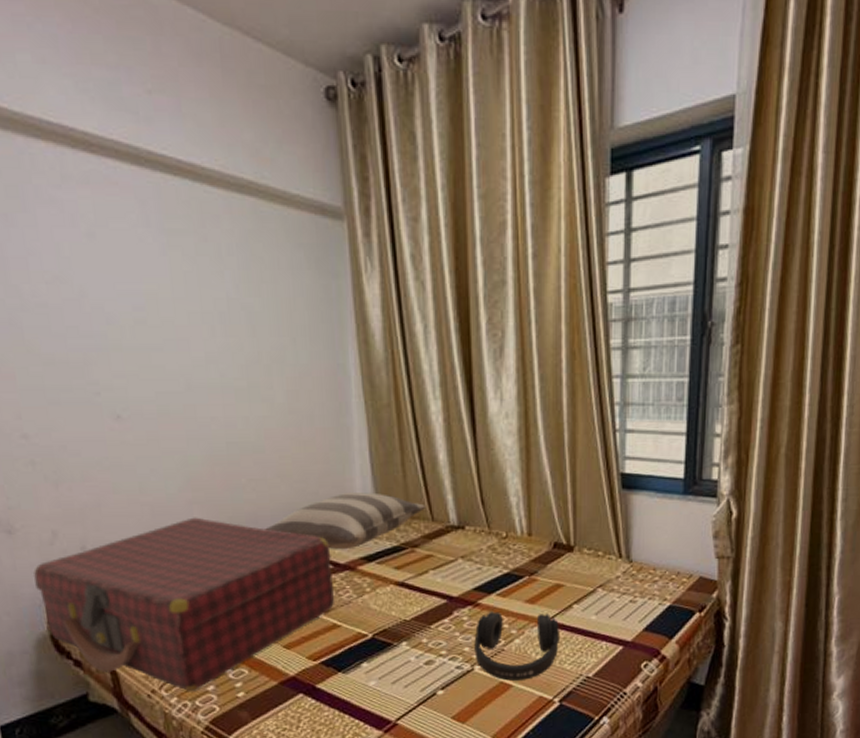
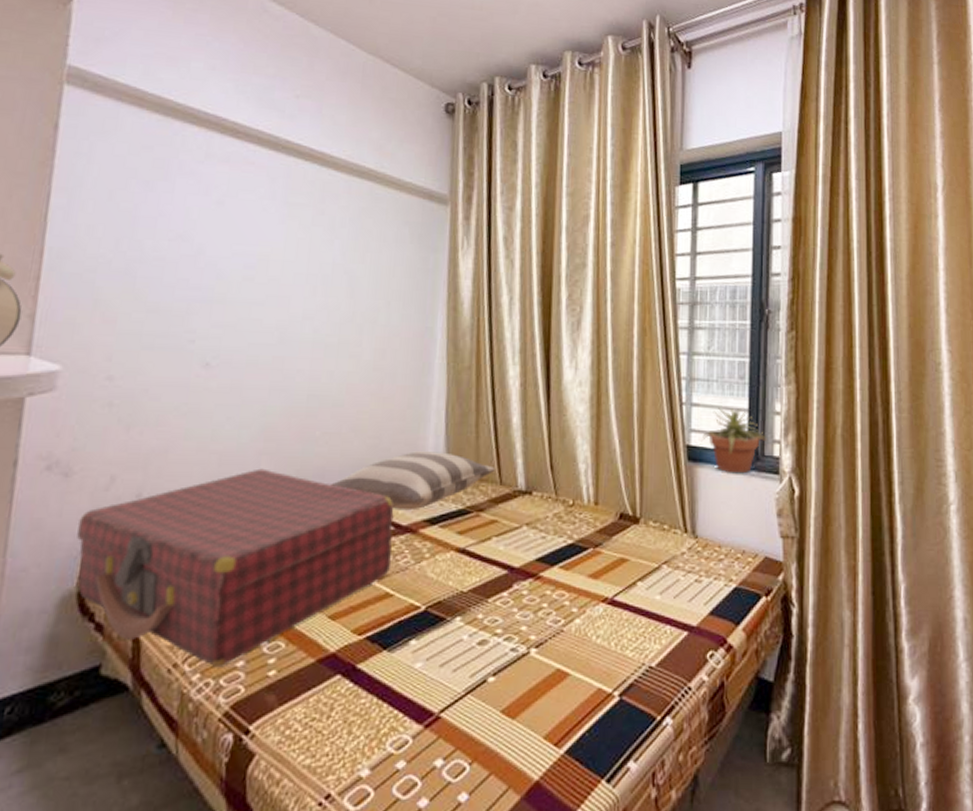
headphones: present [474,611,561,681] -> none [532,586,623,668]
potted plant: none [636,432,707,498] -> present [701,408,768,472]

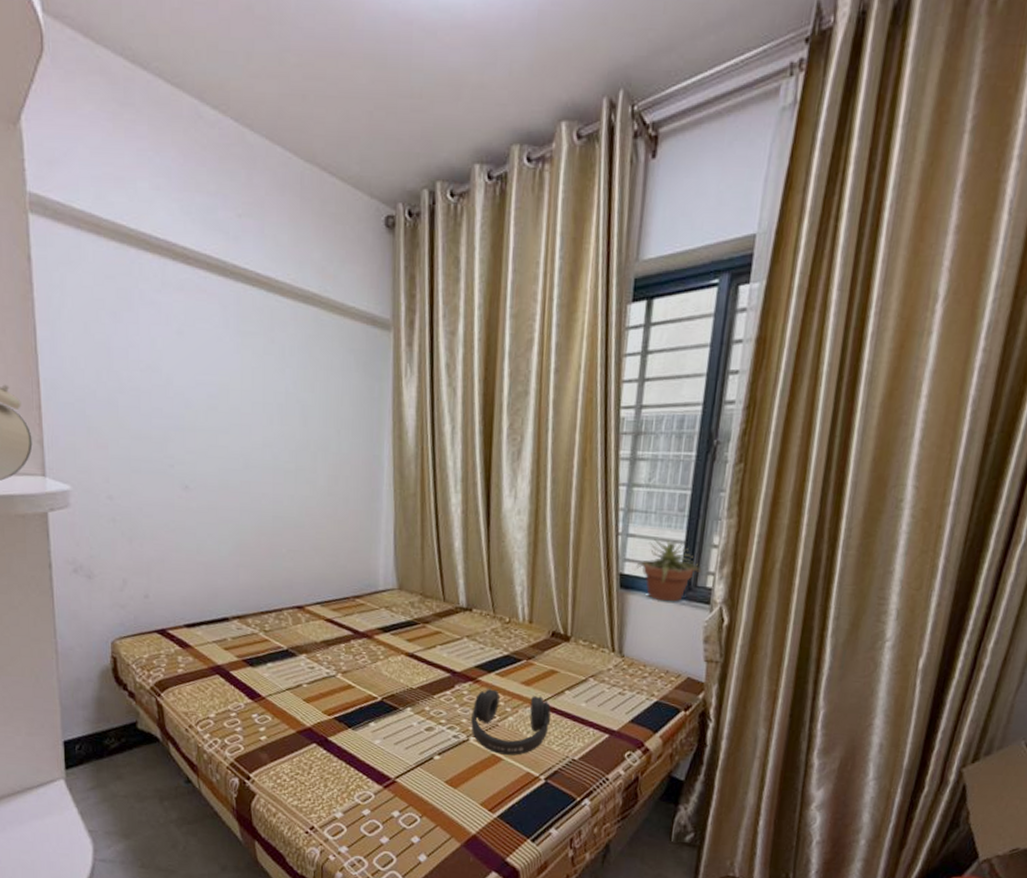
suitcase: present [77,468,394,666] -> none [104,578,352,730]
pillow: present [331,451,495,511] -> none [298,569,439,620]
headphones: none [532,586,623,668] -> present [471,689,551,755]

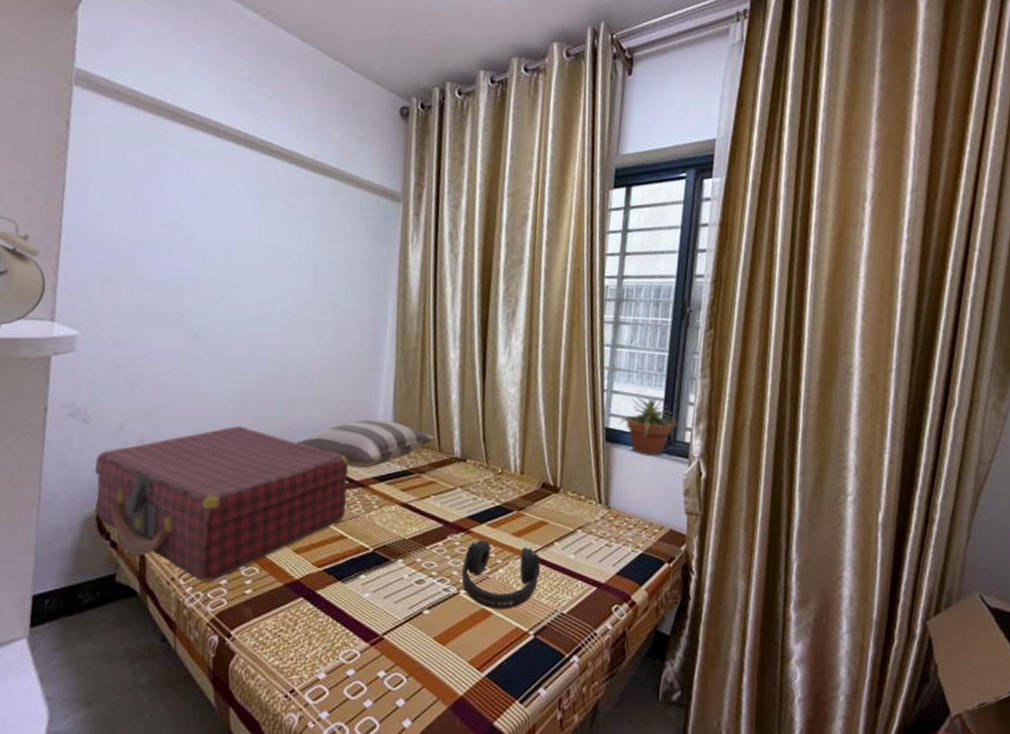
suitcase: none [104,578,352,730] -> present [95,425,349,583]
pillow: none [298,569,439,620] -> present [296,419,435,469]

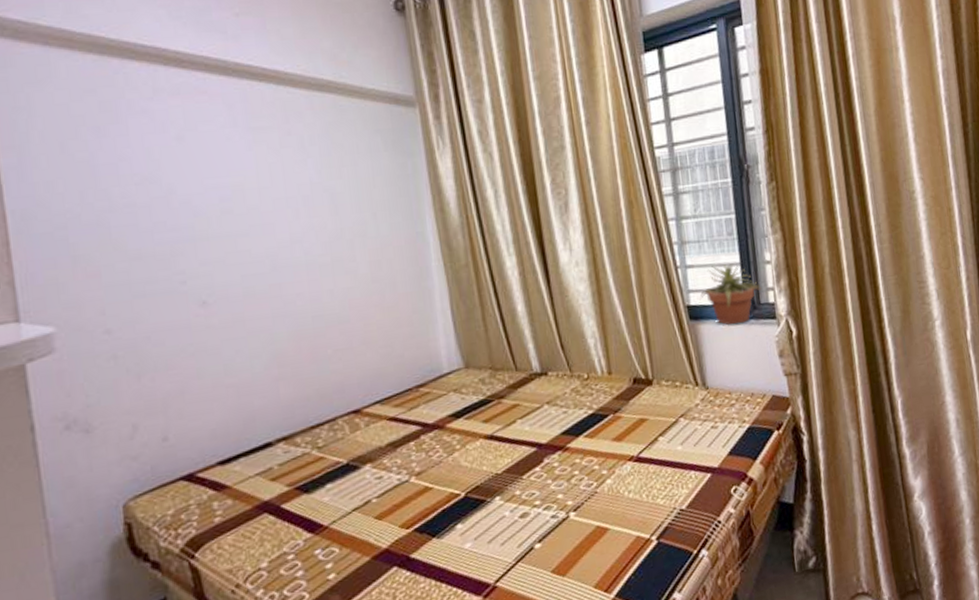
suitcase: present [95,425,349,583] -> none [110,393,425,580]
pillow: present [296,419,435,469] -> none [352,349,508,410]
headphones: present [461,540,541,609] -> none [567,449,651,524]

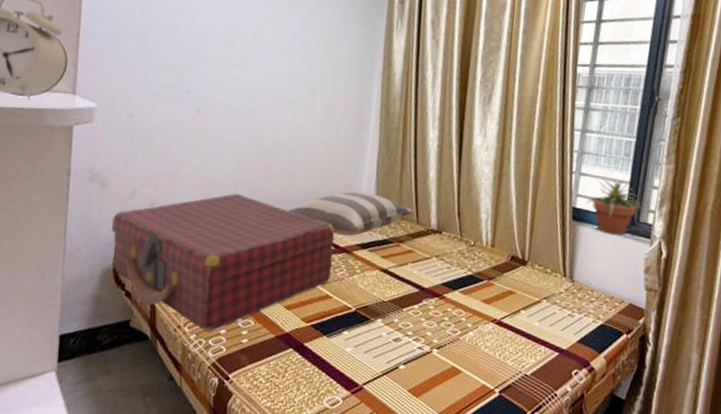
suitcase: none [110,393,425,580] -> present [111,193,335,332]
pillow: none [352,349,508,410] -> present [288,191,414,236]

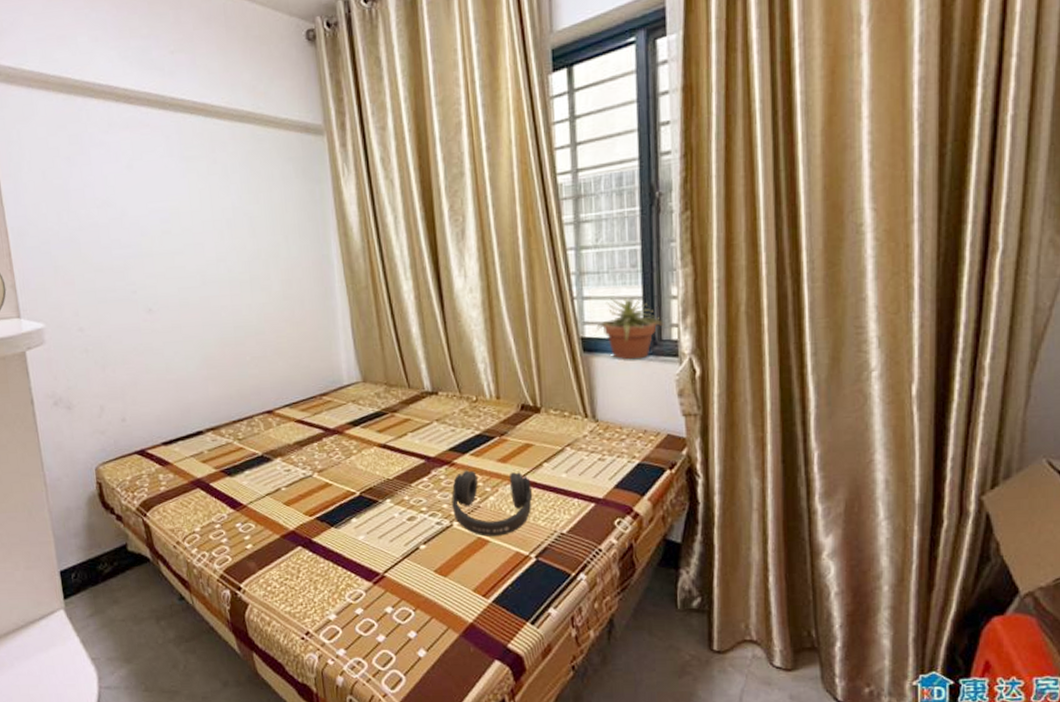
suitcase: present [111,193,335,332] -> none [86,391,326,543]
pillow: present [288,191,414,236] -> none [266,364,402,416]
headphones: none [435,305,507,369] -> present [452,470,533,536]

